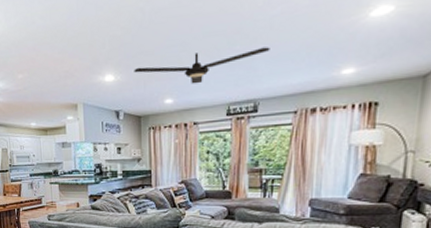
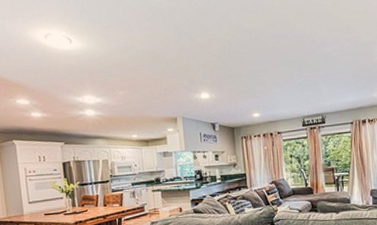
ceiling fan: present [134,47,270,84] -> none [225,74,329,102]

